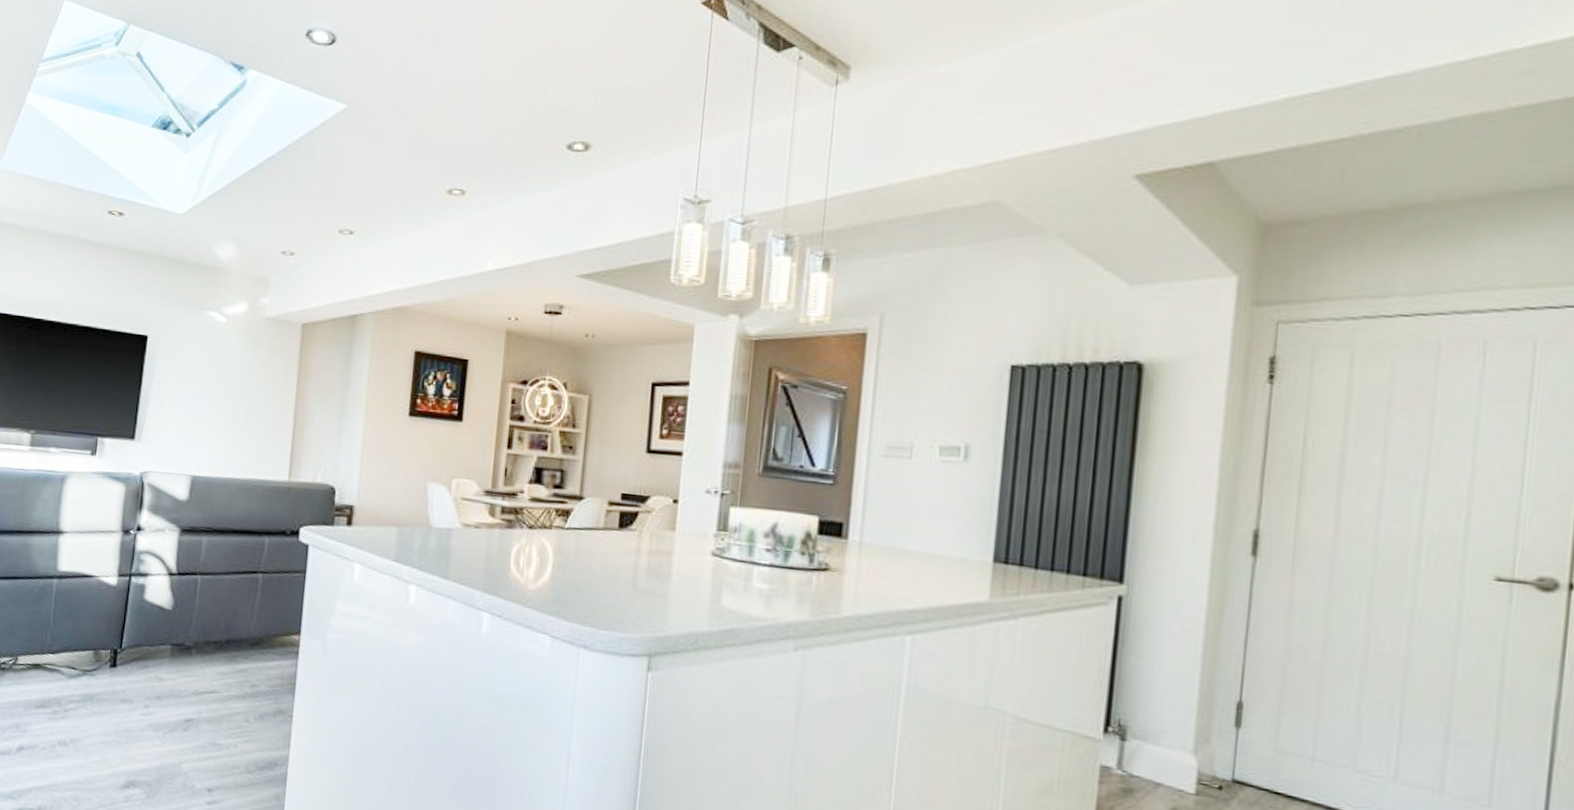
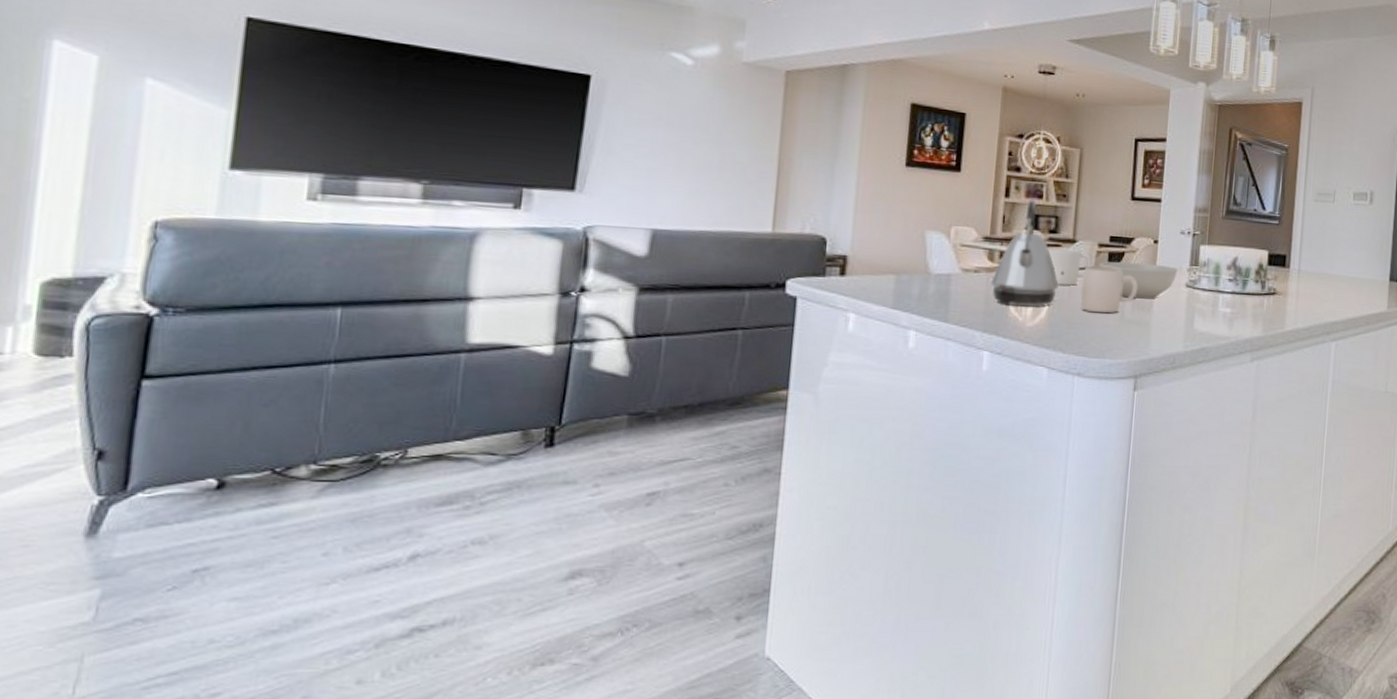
kettle: none [492,452,564,568] -> present [991,200,1059,307]
mug: none [552,504,601,547] -> present [1048,247,1092,286]
mug: none [587,525,653,581] -> present [1080,265,1137,314]
bowl: none [608,522,702,567] -> present [1099,261,1178,299]

